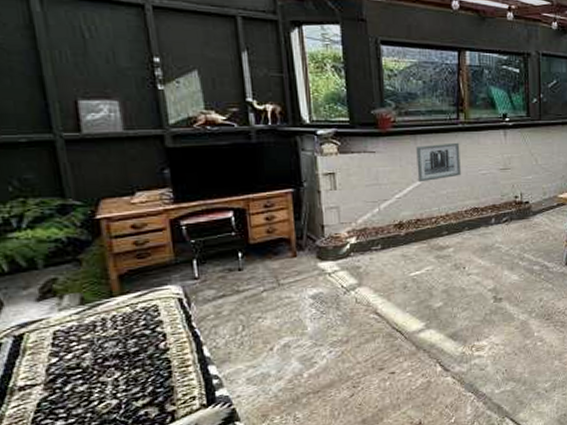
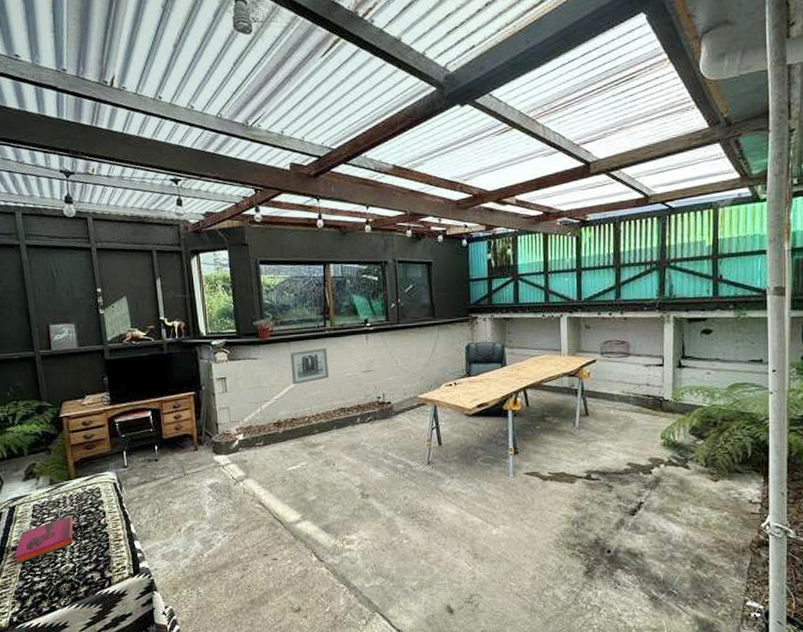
hardback book: none [23,341,118,408] -> present [14,516,74,564]

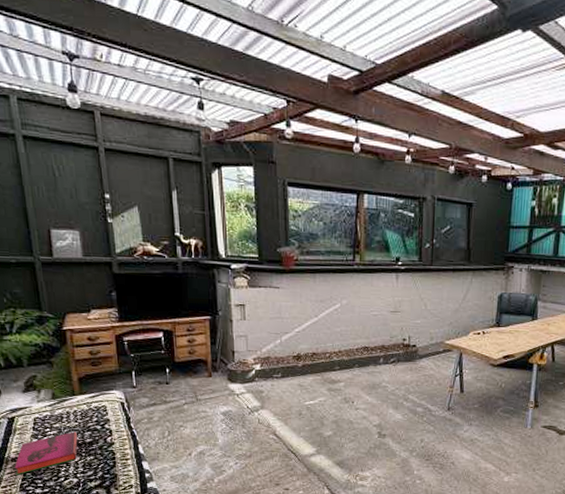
wall art: present [290,347,329,385] -> none [315,283,354,319]

